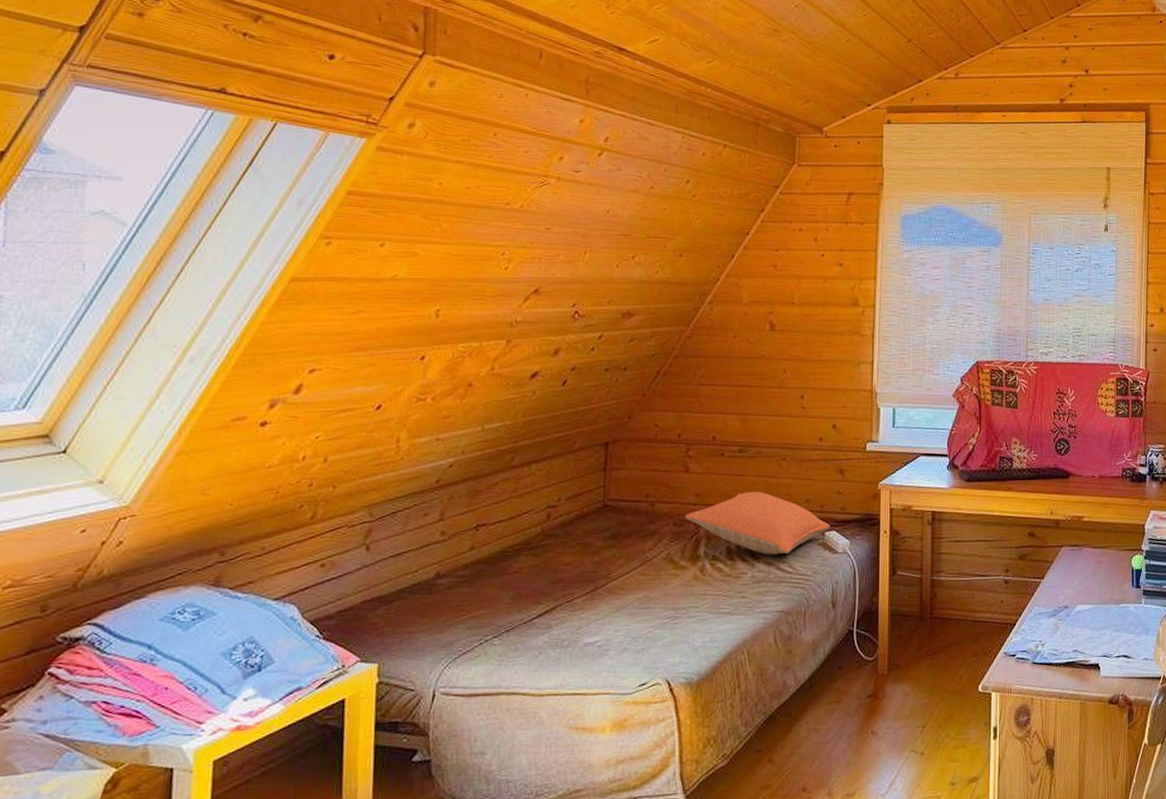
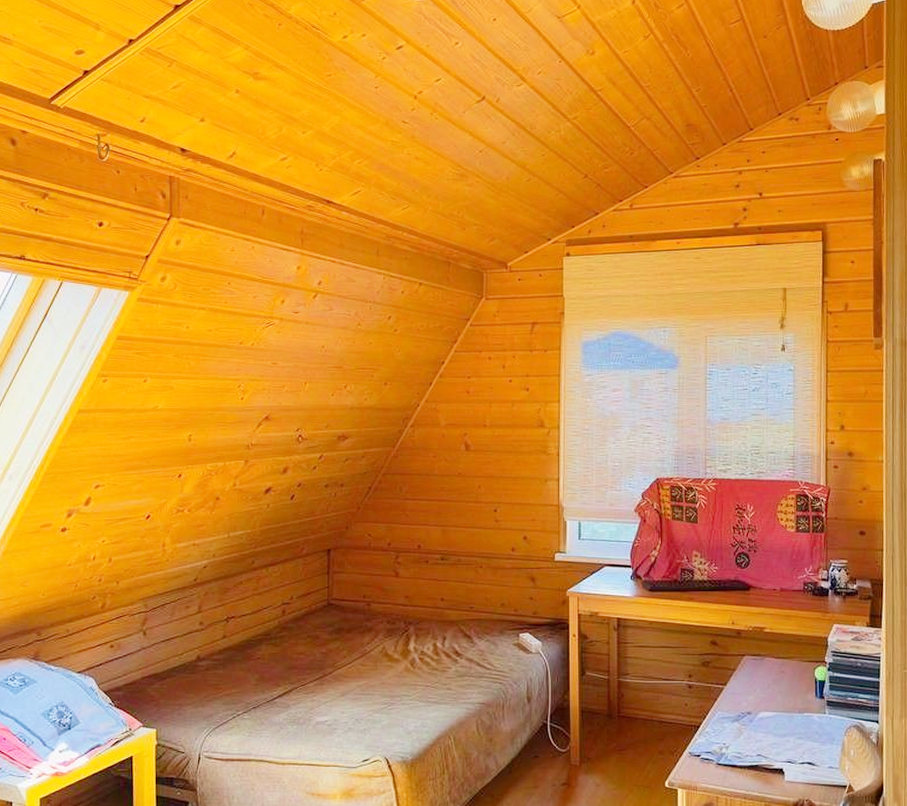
pillow: present [684,491,830,555] -> none [396,595,524,653]

